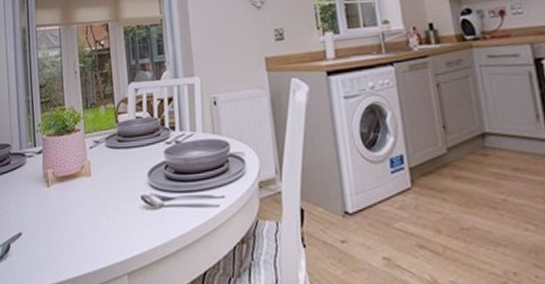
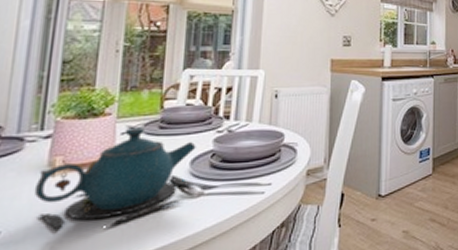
teapot: none [37,141,157,234] -> present [33,127,197,230]

